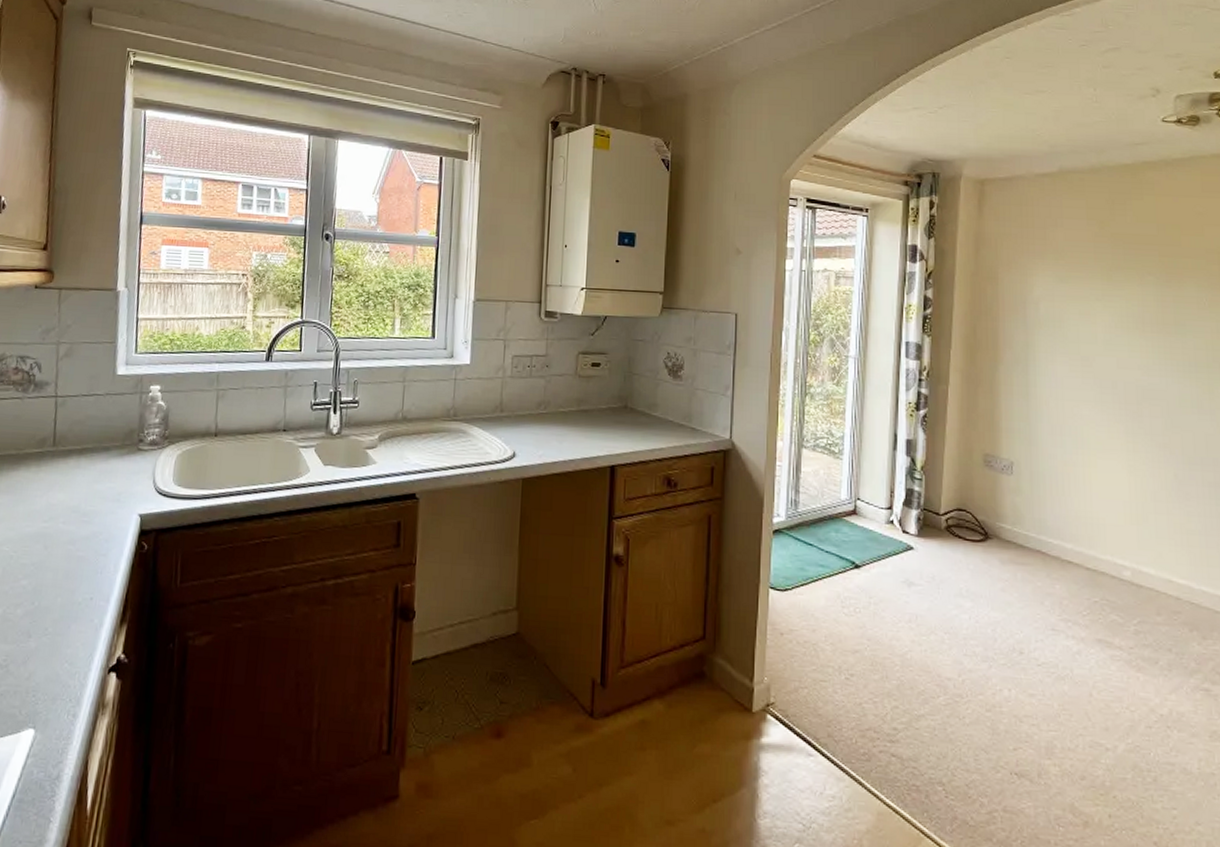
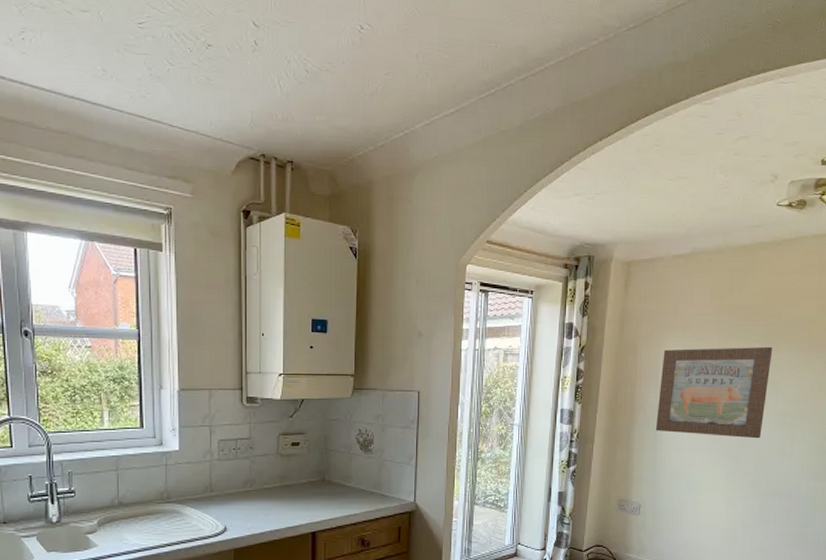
wall art: none [1026,279,1174,391] -> present [655,346,773,439]

